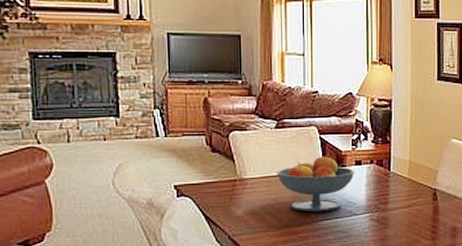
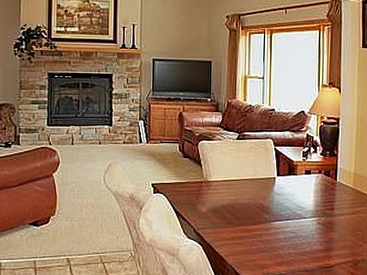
fruit bowl: present [277,156,355,212] -> none [237,165,305,214]

